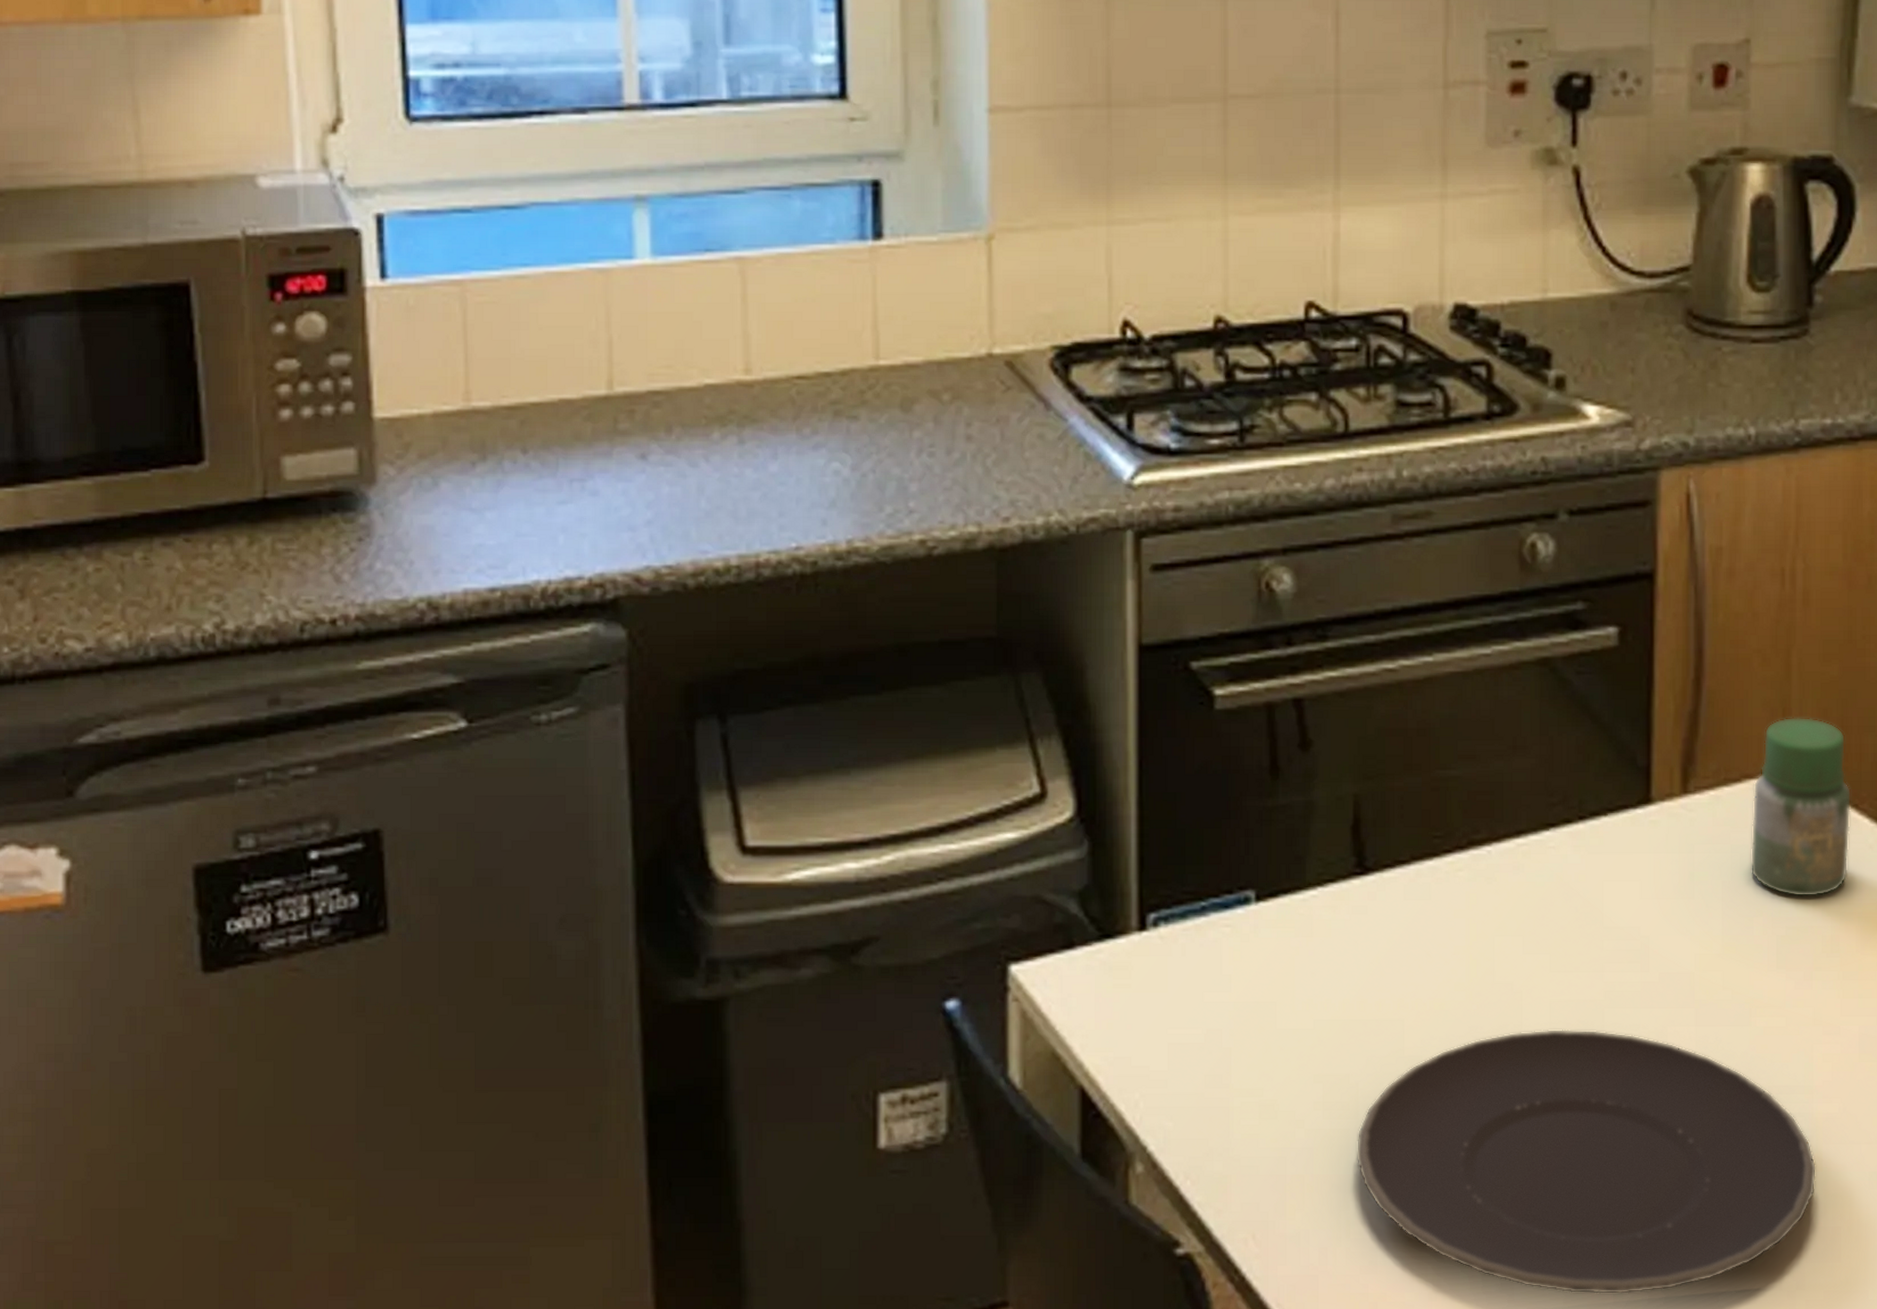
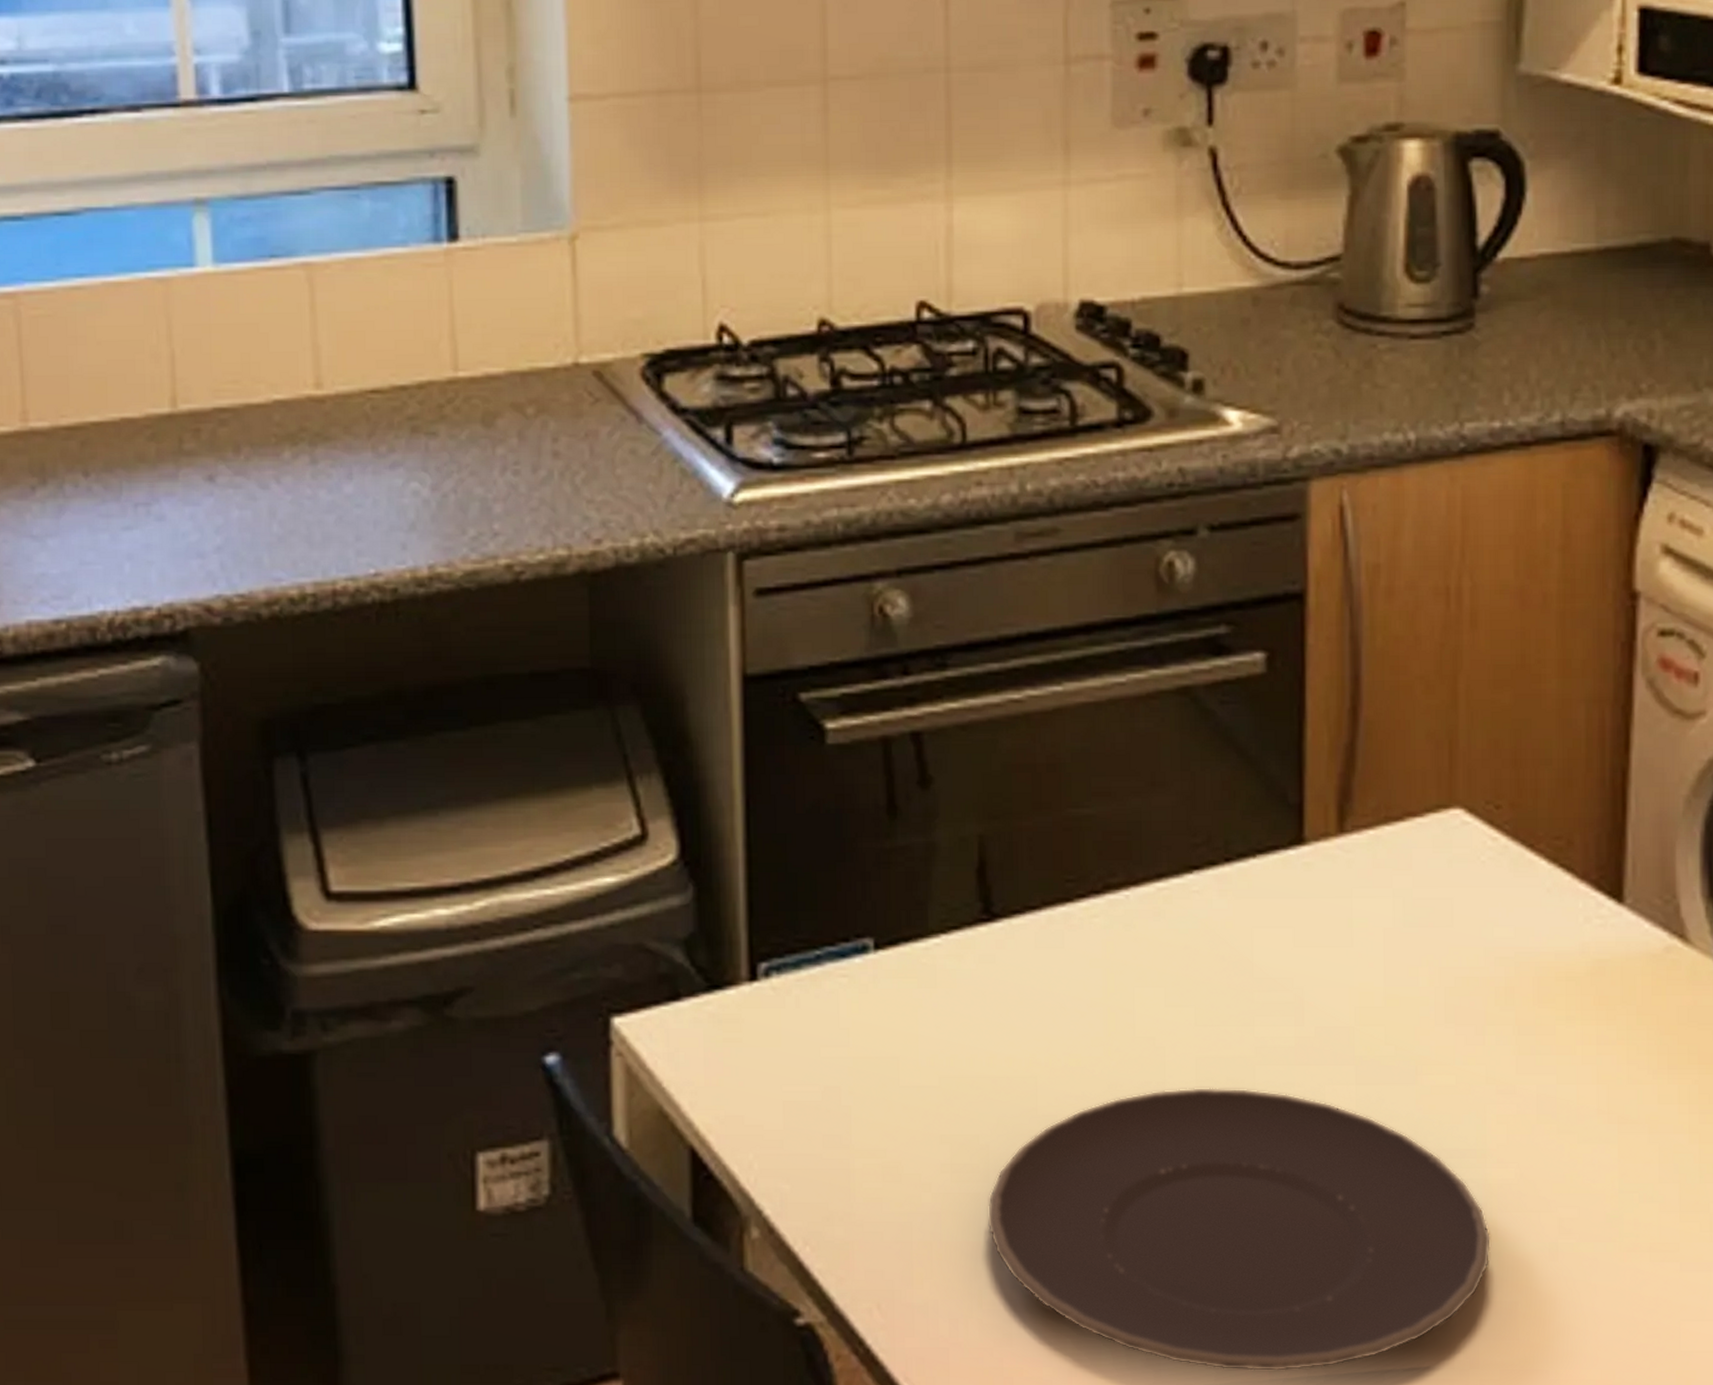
jar: present [1750,717,1852,898] -> none [1414,749,1527,946]

